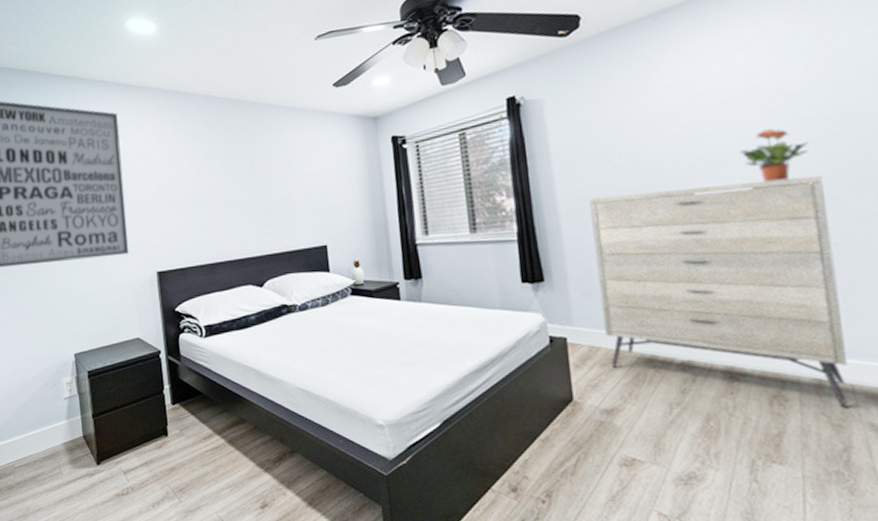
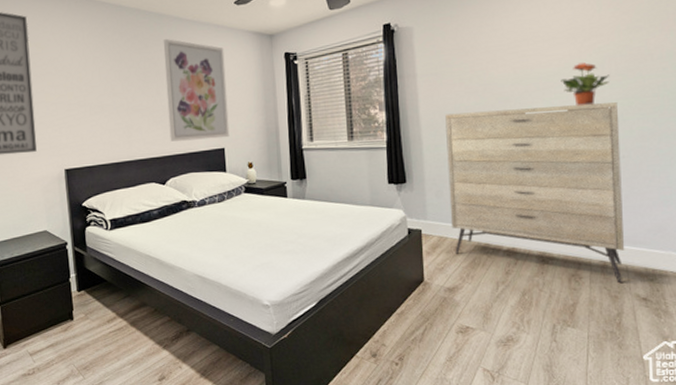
wall art: none [256,128,333,239] -> present [163,39,230,142]

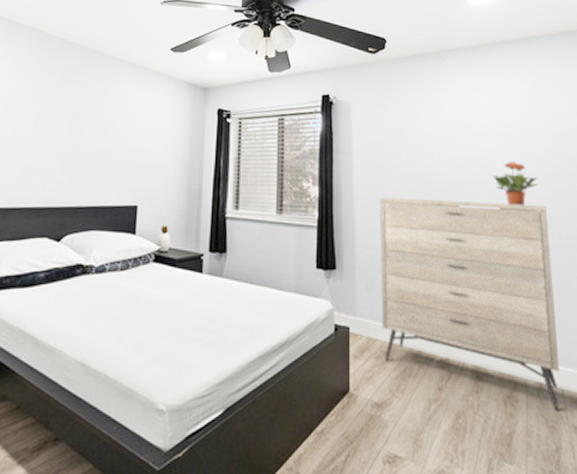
wall art: present [163,39,230,142] -> none [75,75,153,194]

